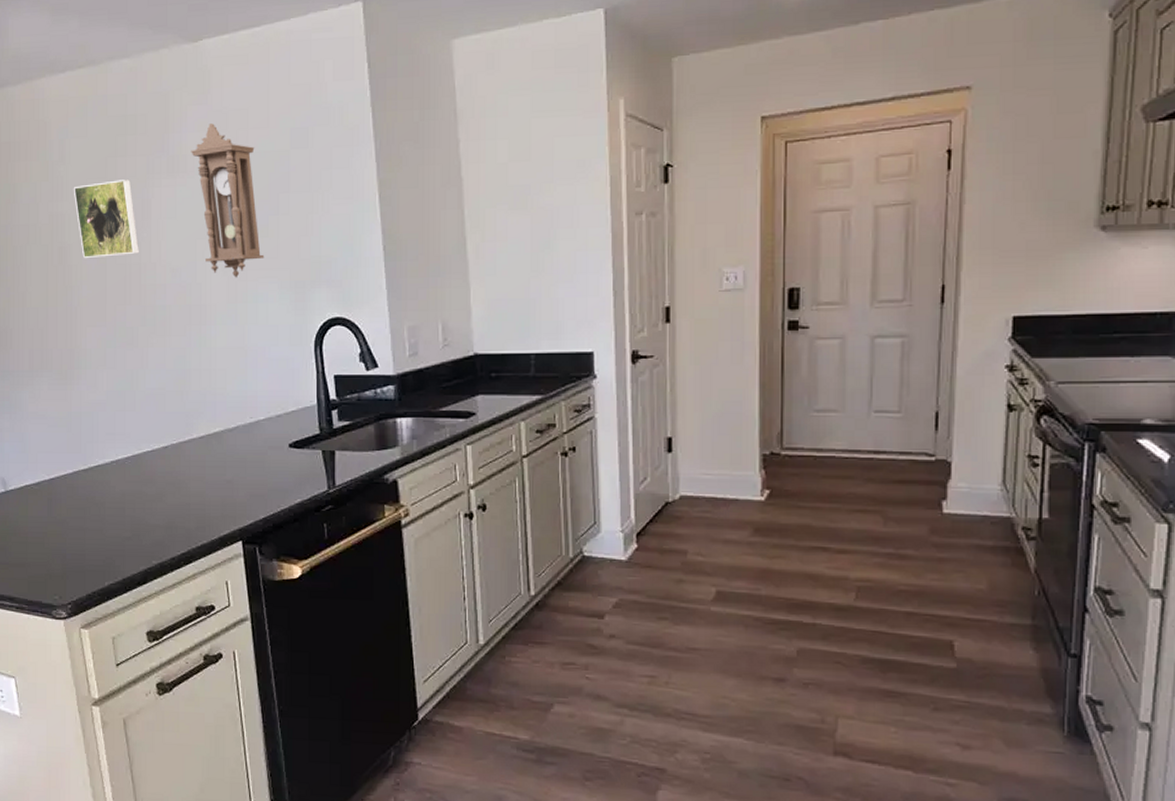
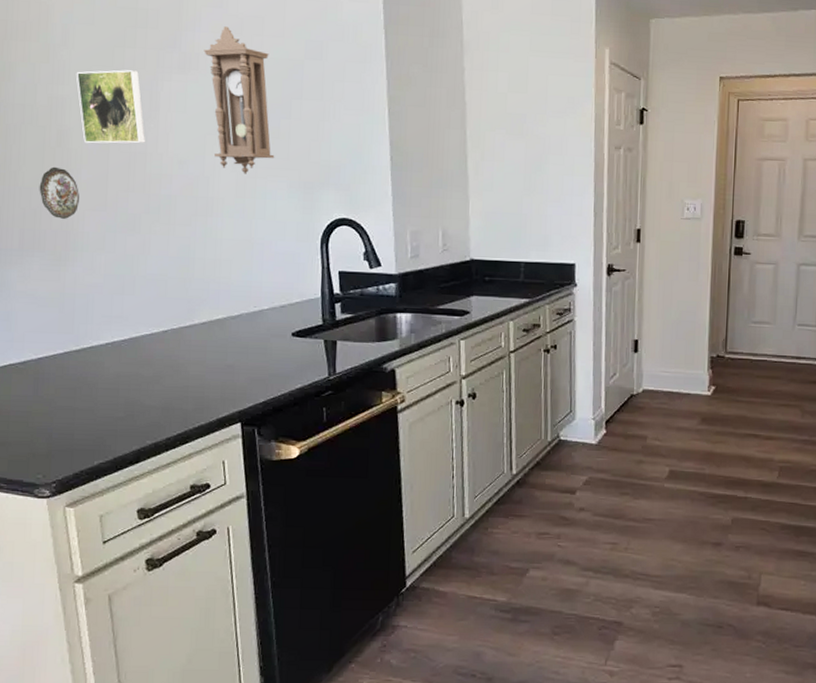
decorative plate: none [45,285,81,337] -> present [39,166,79,219]

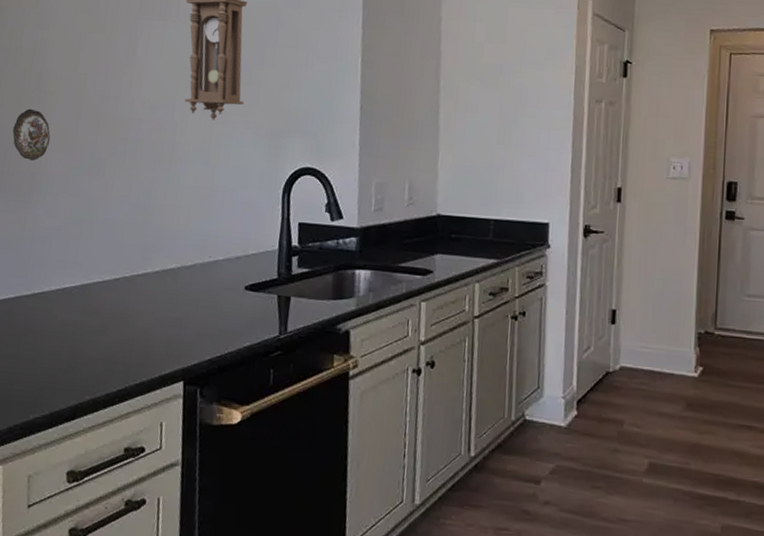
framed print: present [76,70,145,144] -> none [61,16,121,88]

